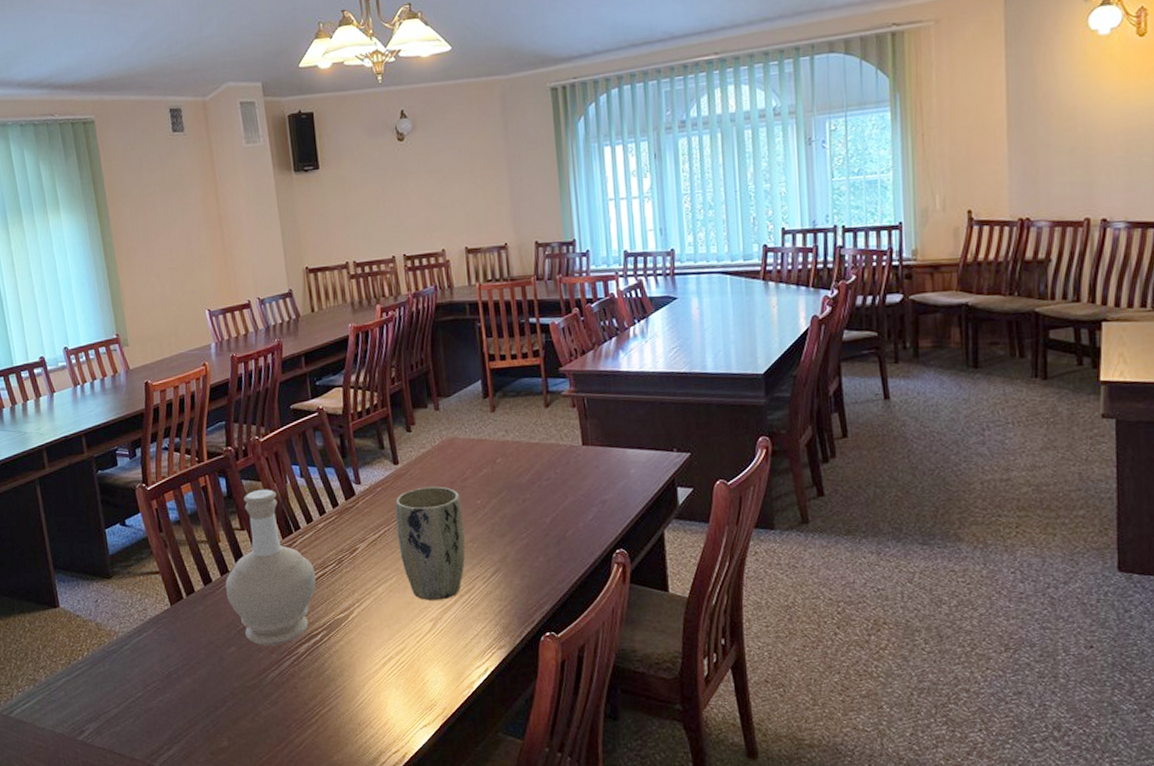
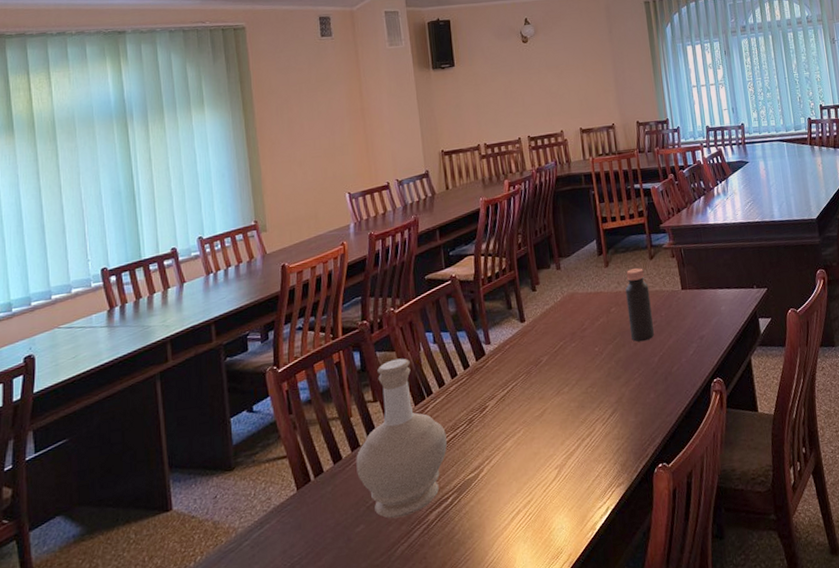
plant pot: present [395,486,466,600] -> none [522,338,586,449]
bottle: none [514,416,548,499] -> present [625,268,655,342]

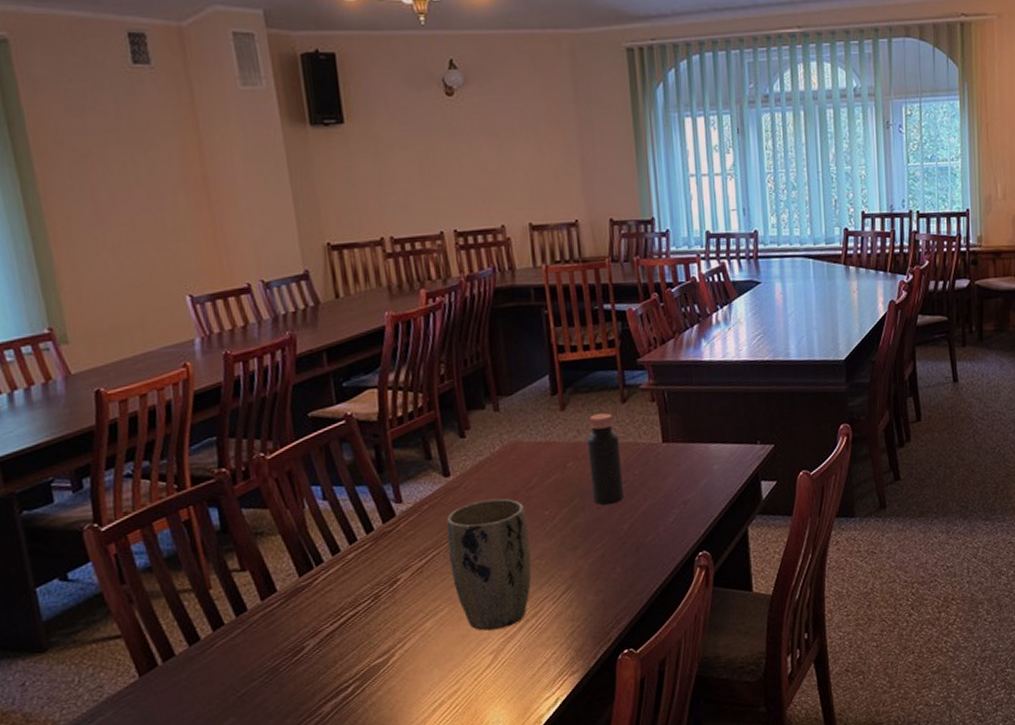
bottle: present [356,358,447,519] -> none [219,517,345,710]
plant pot: none [522,338,586,449] -> present [446,498,532,631]

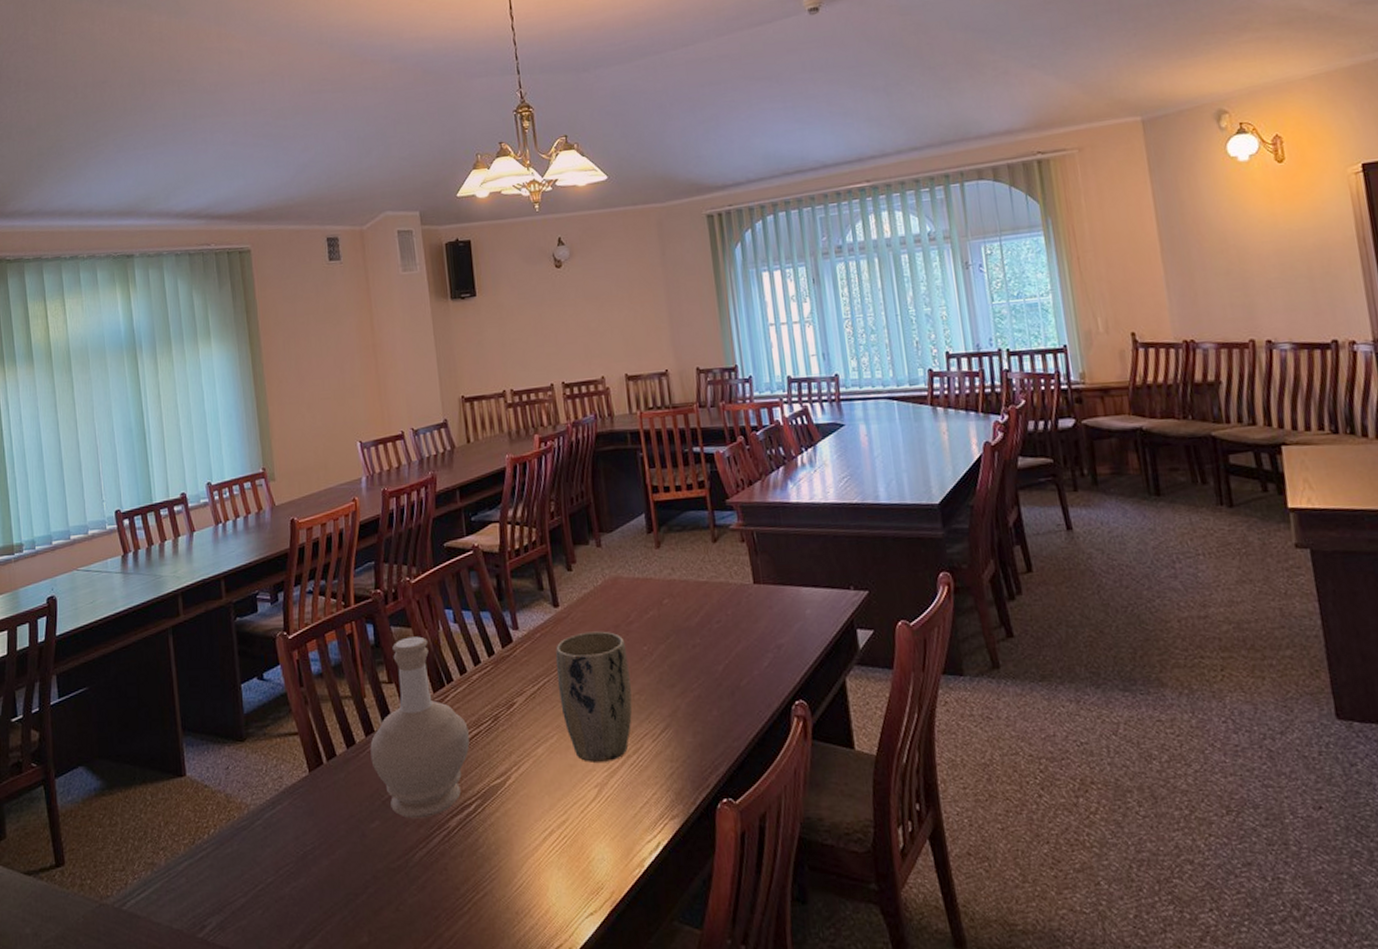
bottle: none [219,517,345,710] -> present [370,636,470,819]
bottle: present [587,413,625,506] -> none [681,552,719,645]

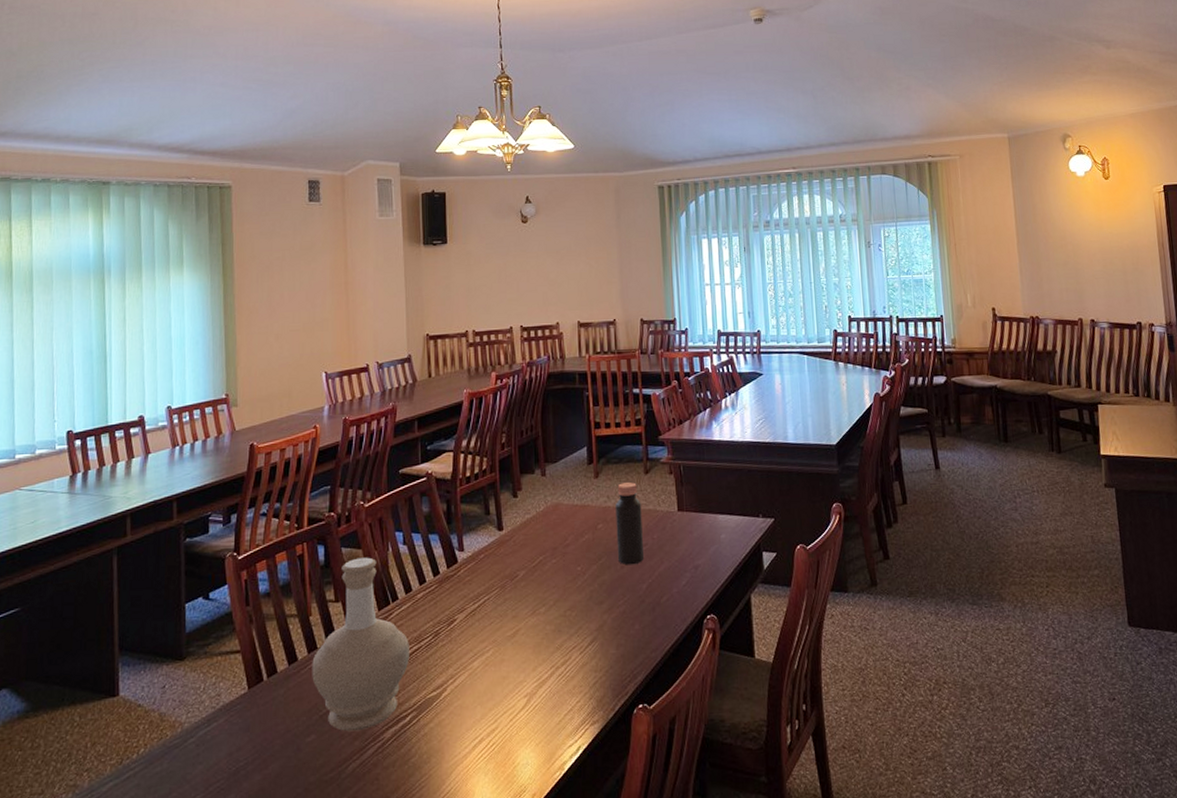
plant pot: present [555,631,633,762] -> none [496,553,565,674]
bottle: none [681,552,719,645] -> present [615,482,645,565]

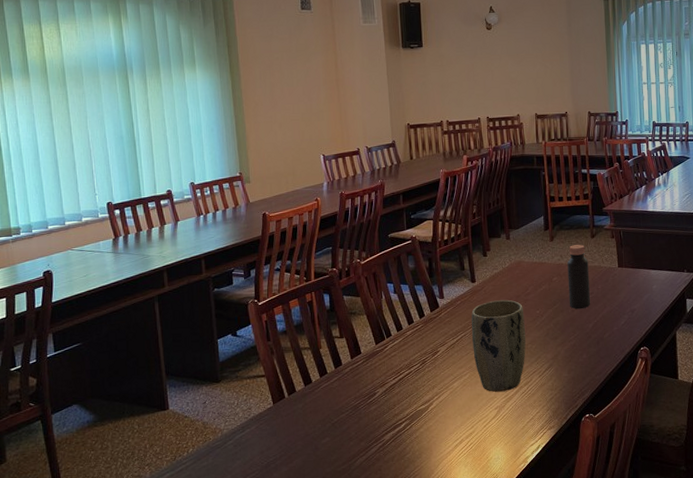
bottle: present [312,557,409,732] -> none [324,303,402,436]
plant pot: none [496,553,565,674] -> present [471,300,526,392]

